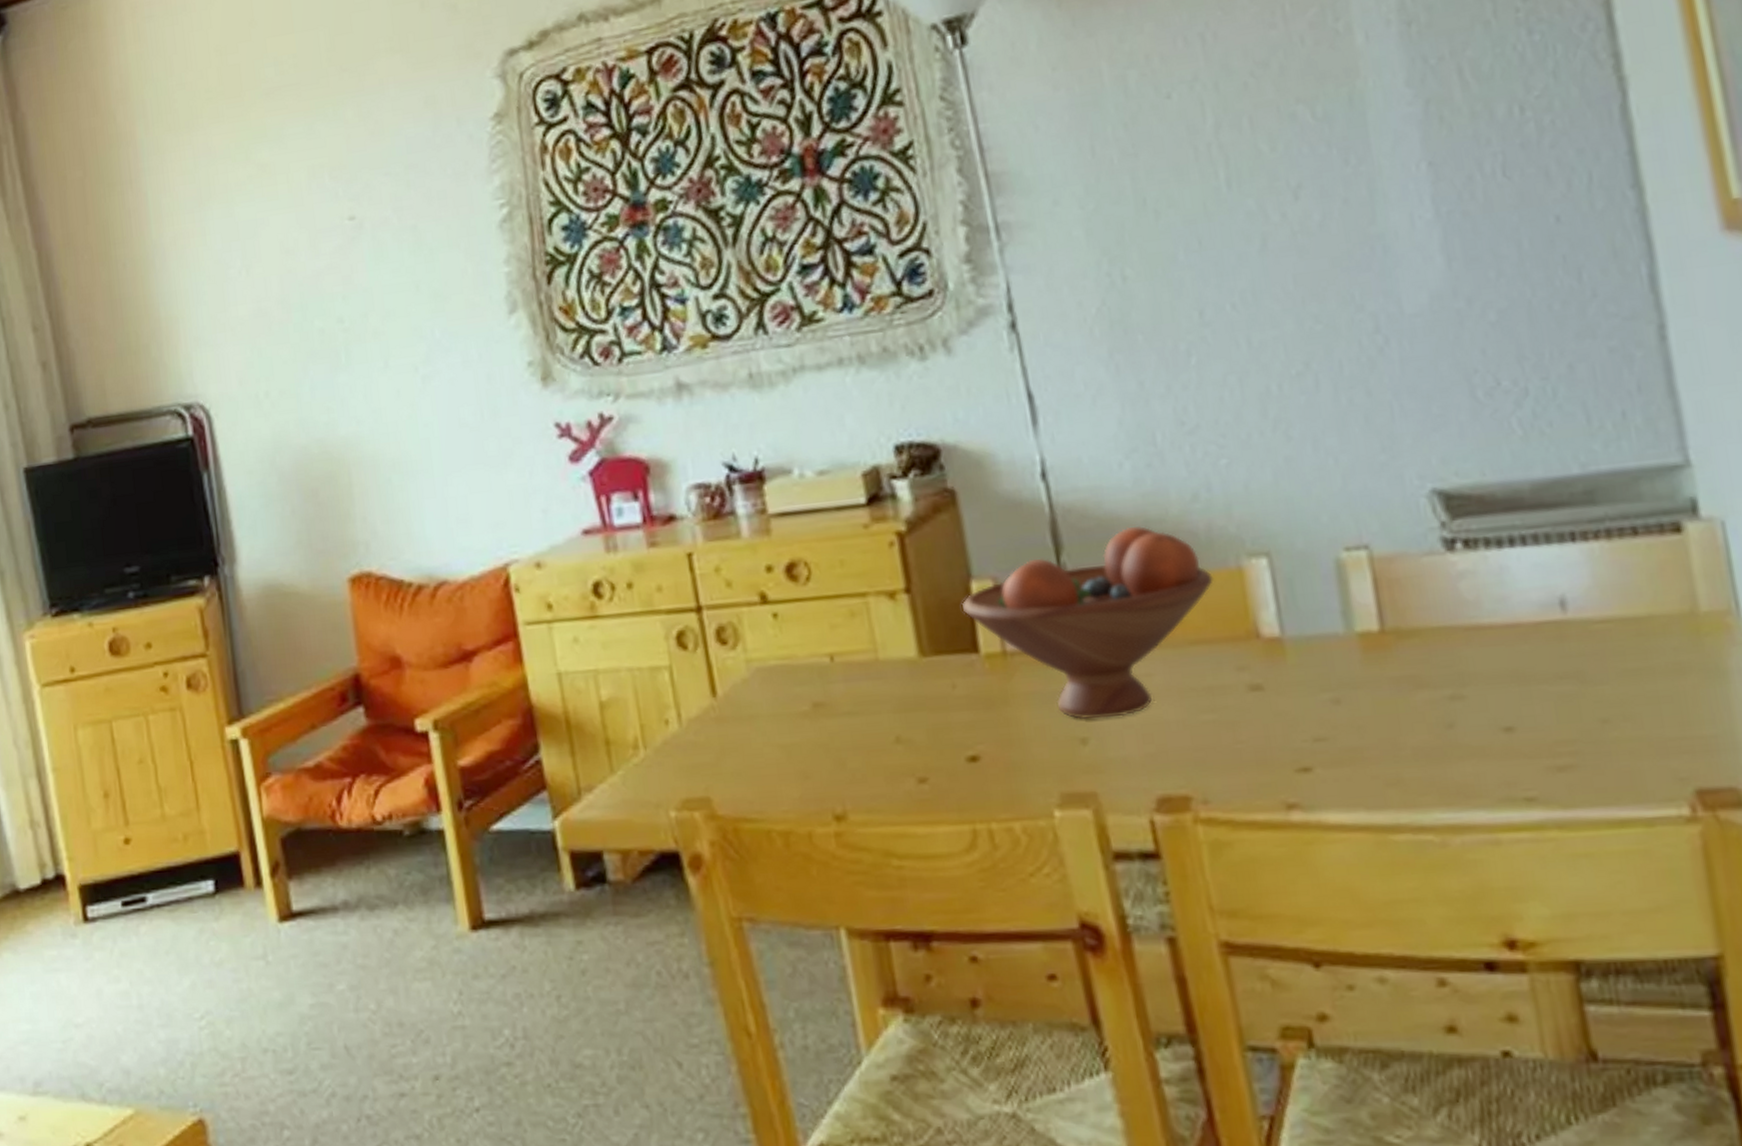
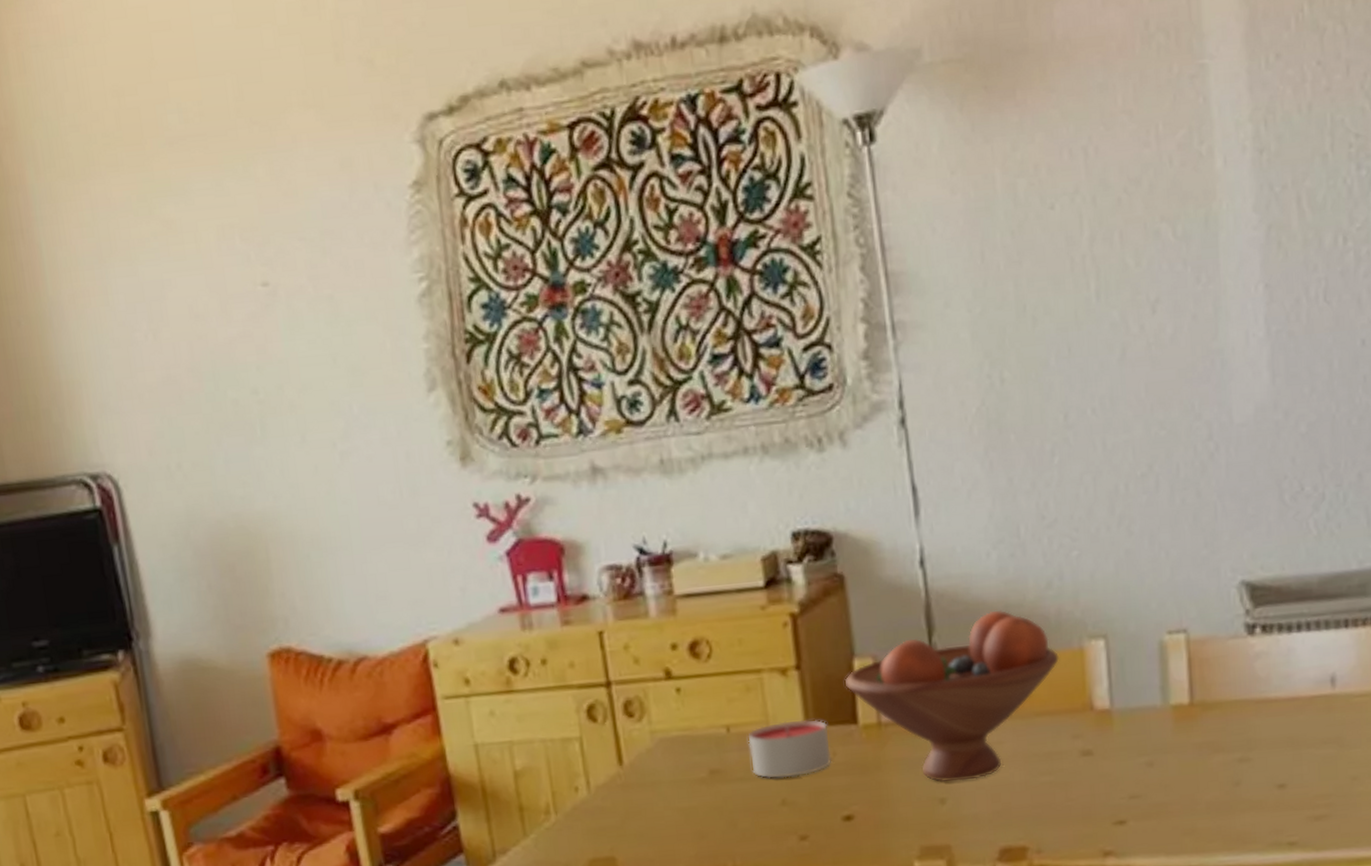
candle: none [855,647,952,713] -> present [748,719,832,779]

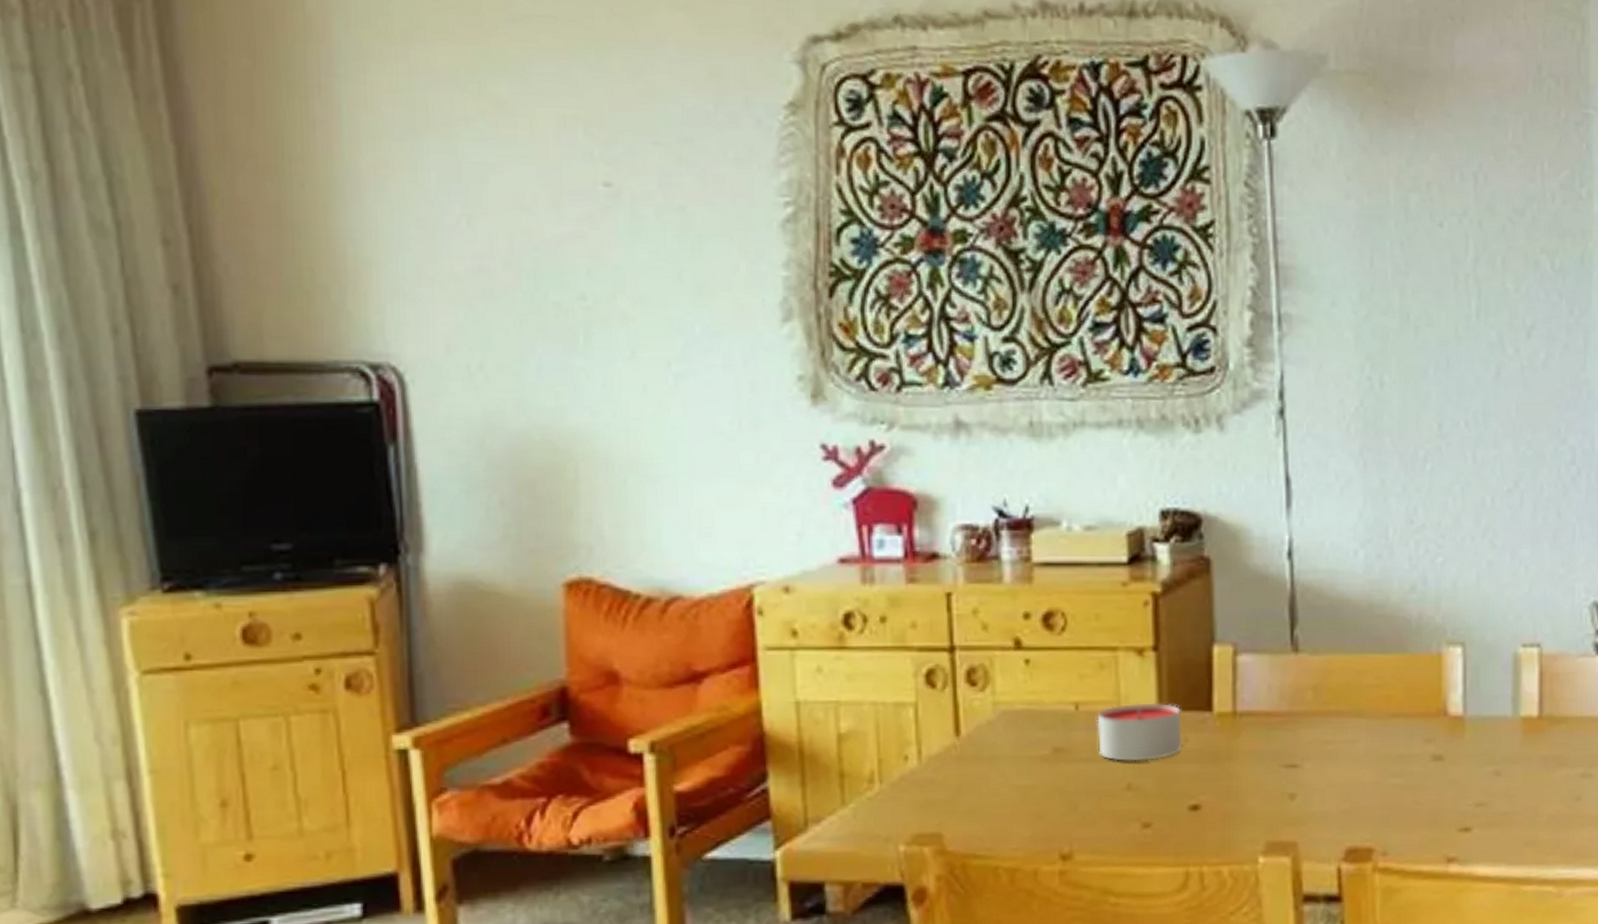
fruit bowl: present [844,610,1059,782] -> none [1202,608,1417,778]

